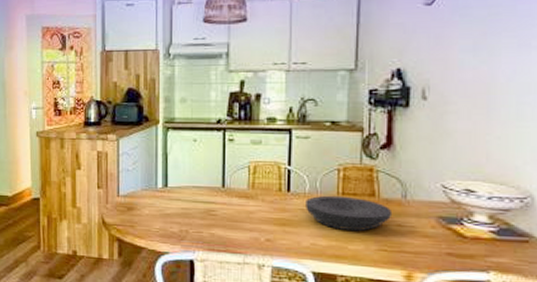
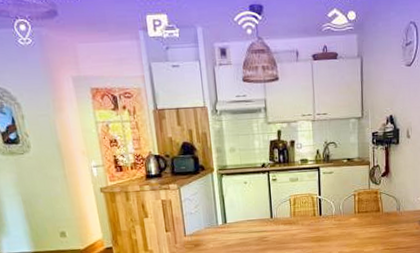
plate: present [306,195,393,232] -> none [333,214,392,239]

